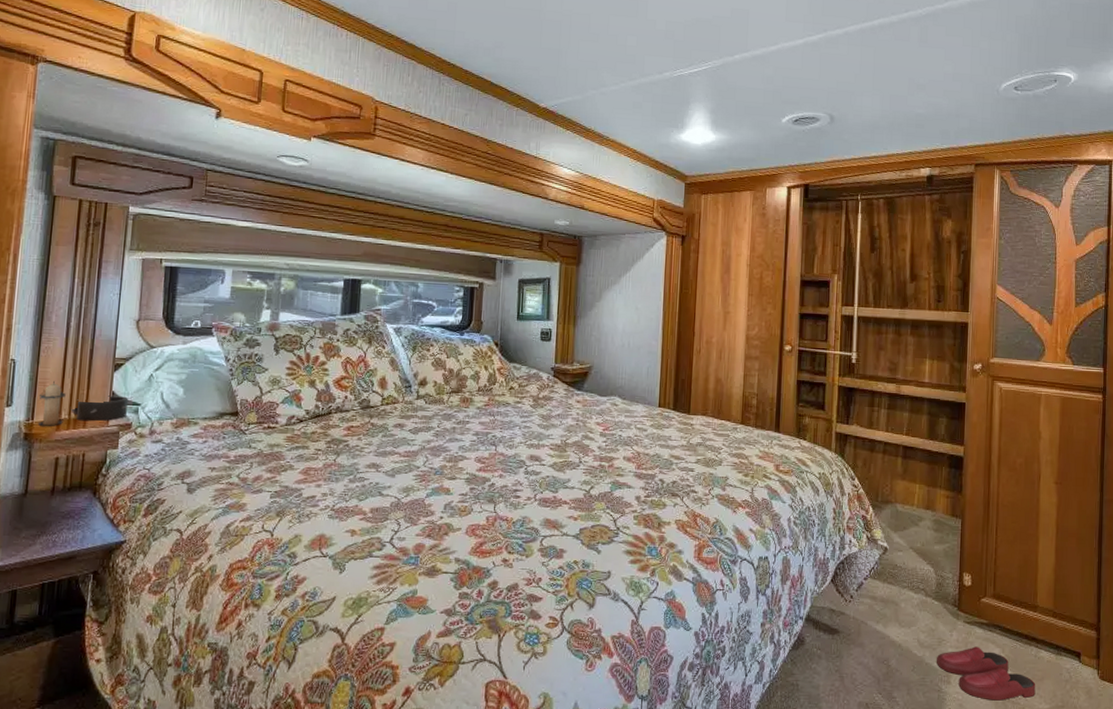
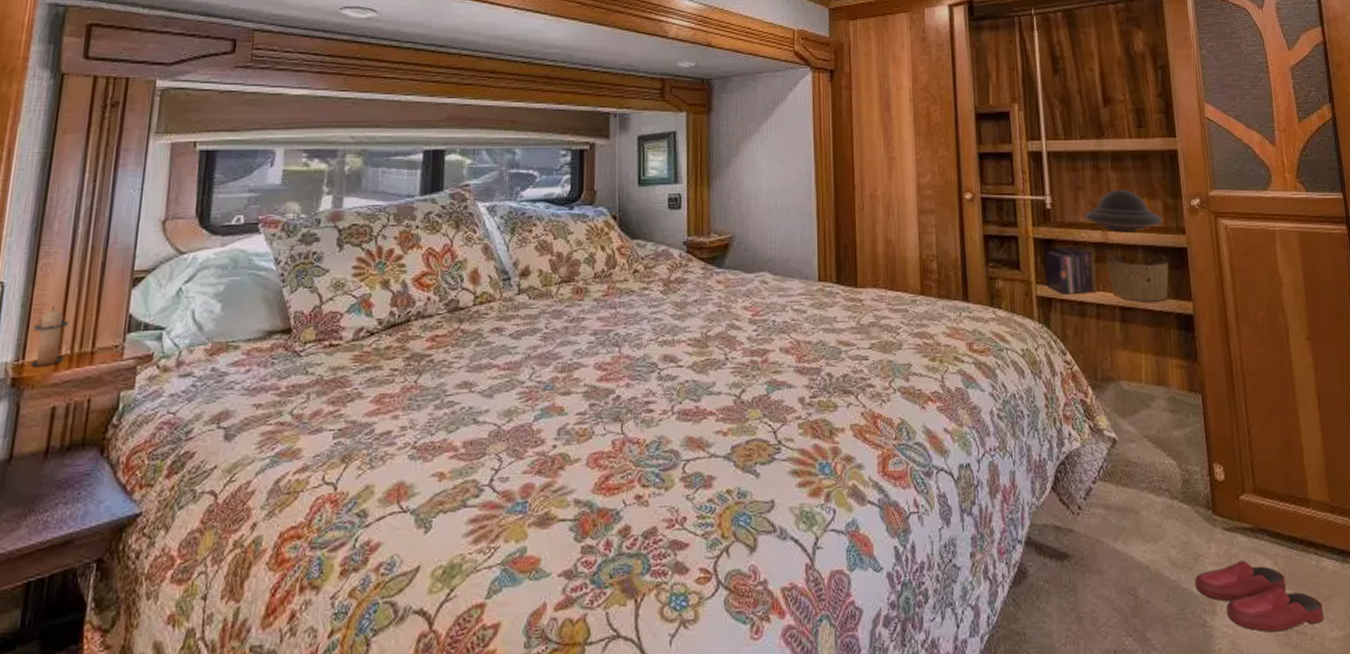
alarm clock: present [71,396,132,422] -> none [74,319,155,356]
books: none [845,395,887,434] -> present [1043,247,1097,296]
hat: none [883,351,948,388] -> present [1084,189,1162,233]
basket: none [897,404,948,444] -> present [1106,252,1169,302]

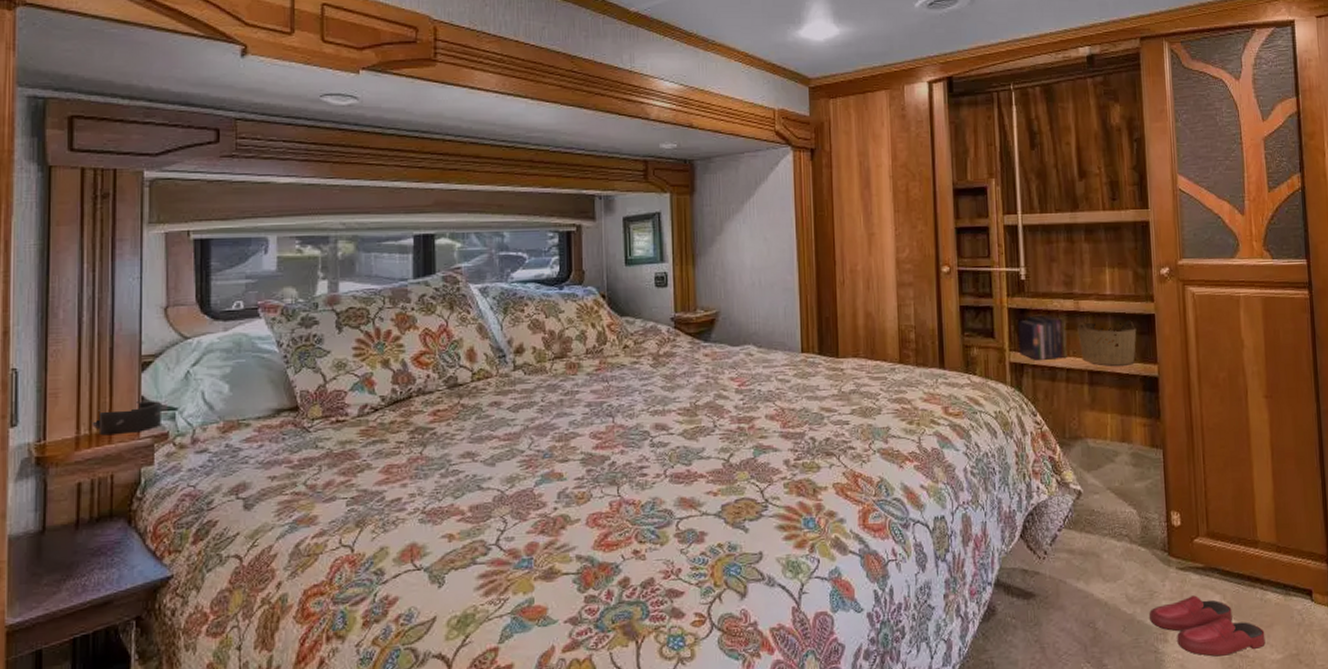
candle: present [29,305,68,368] -> none [50,389,83,448]
alarm clock: none [74,319,155,356] -> present [92,401,168,436]
hat: present [1084,189,1162,233] -> none [1057,259,1132,301]

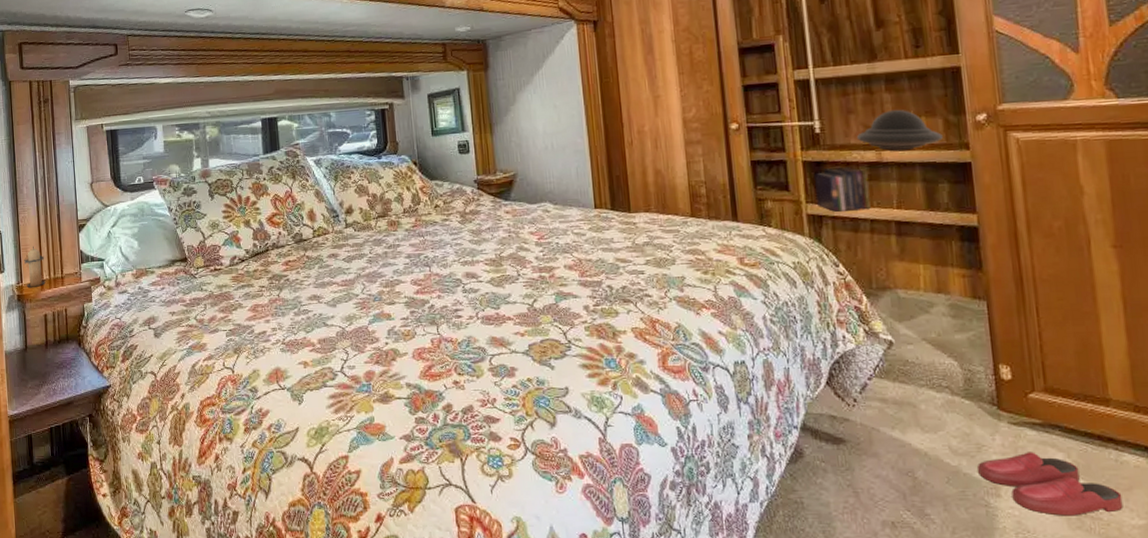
candle: none [50,389,83,448] -> present [23,246,46,288]
alarm clock: present [92,401,168,436] -> none [50,254,98,280]
hat: none [1057,259,1132,301] -> present [856,109,943,152]
basket: present [1077,319,1137,366] -> none [881,168,950,217]

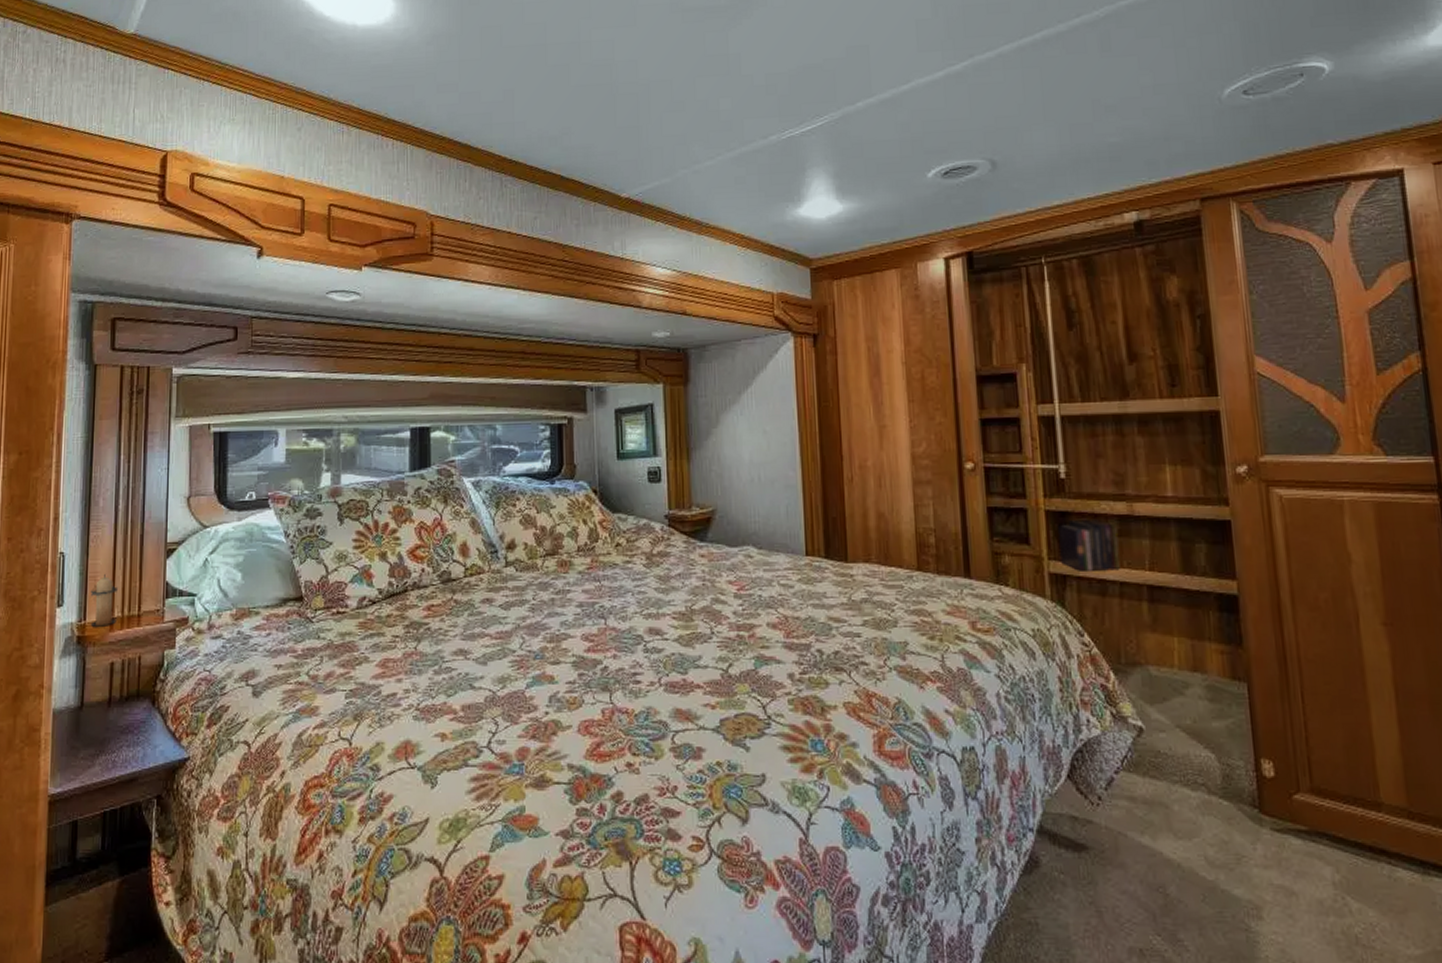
hat: present [856,109,943,152] -> none [1105,455,1200,504]
slippers: present [977,452,1123,516] -> none [1237,865,1398,944]

